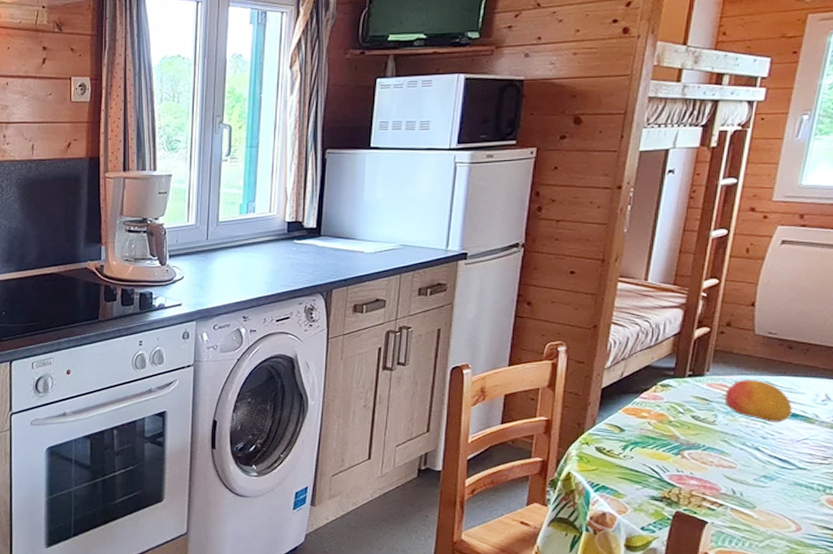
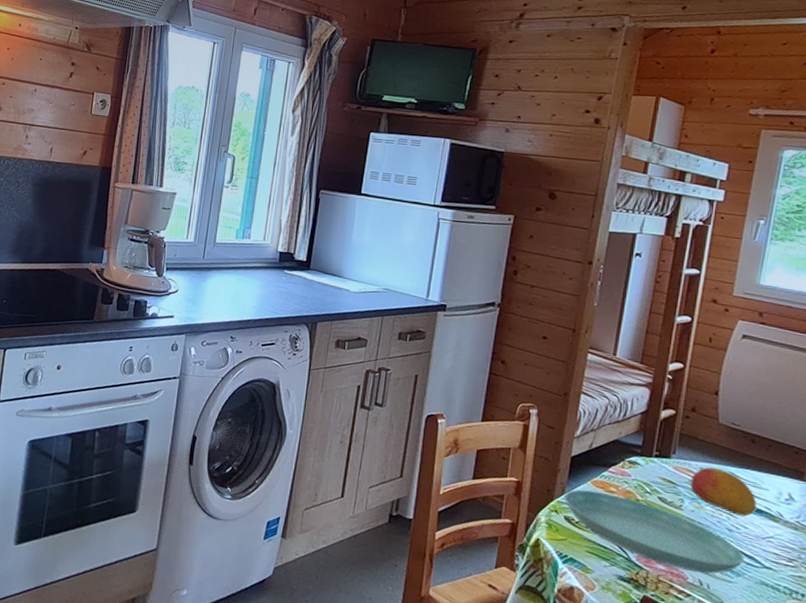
saucer: none [595,419,778,482] -> present [565,489,744,574]

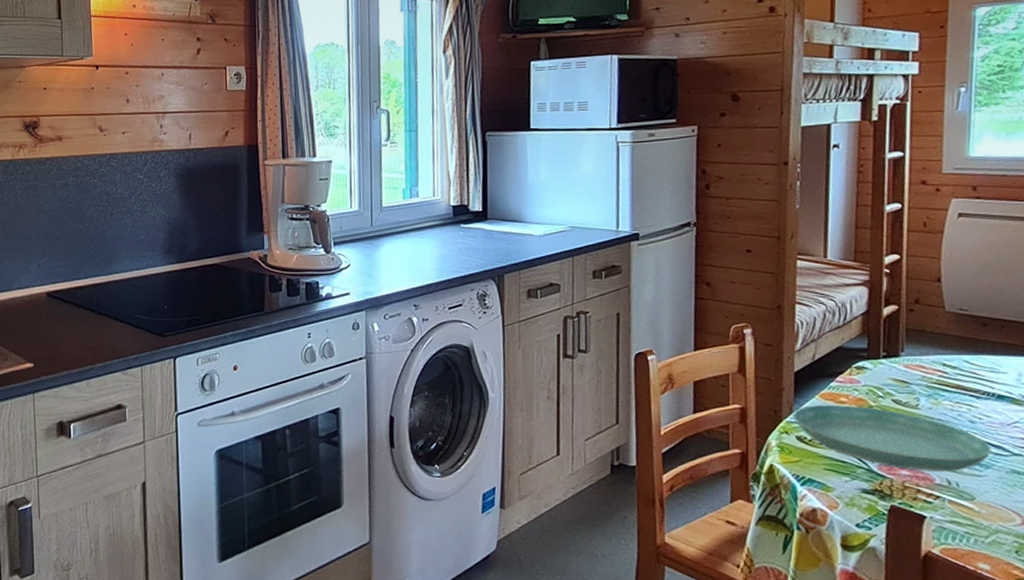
fruit: present [690,467,756,517] -> none [923,360,997,405]

